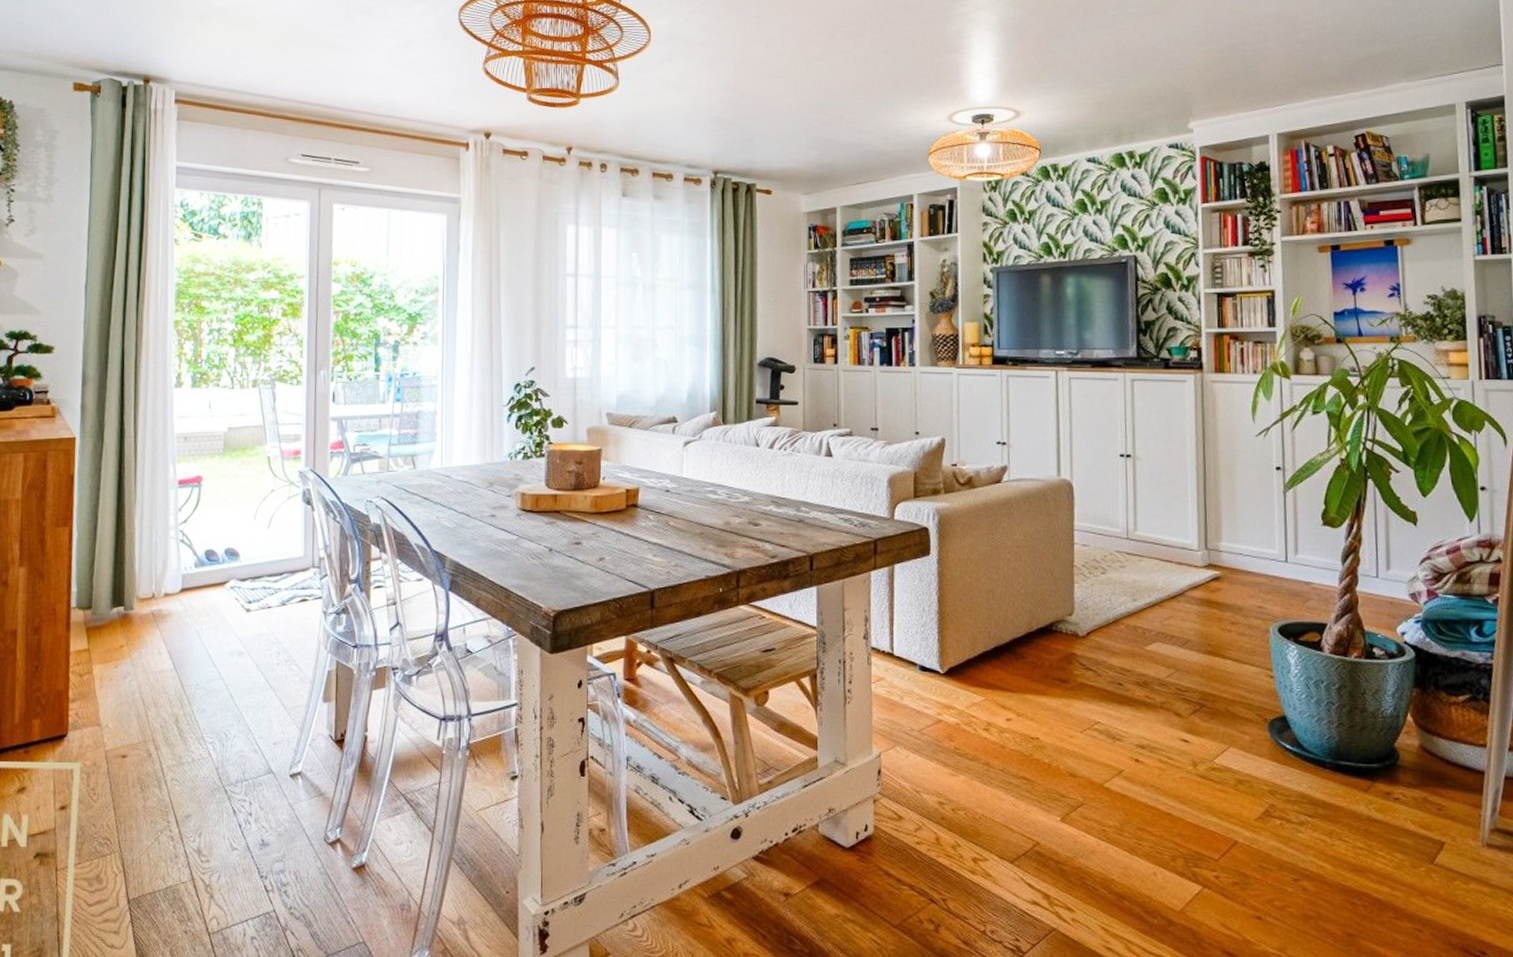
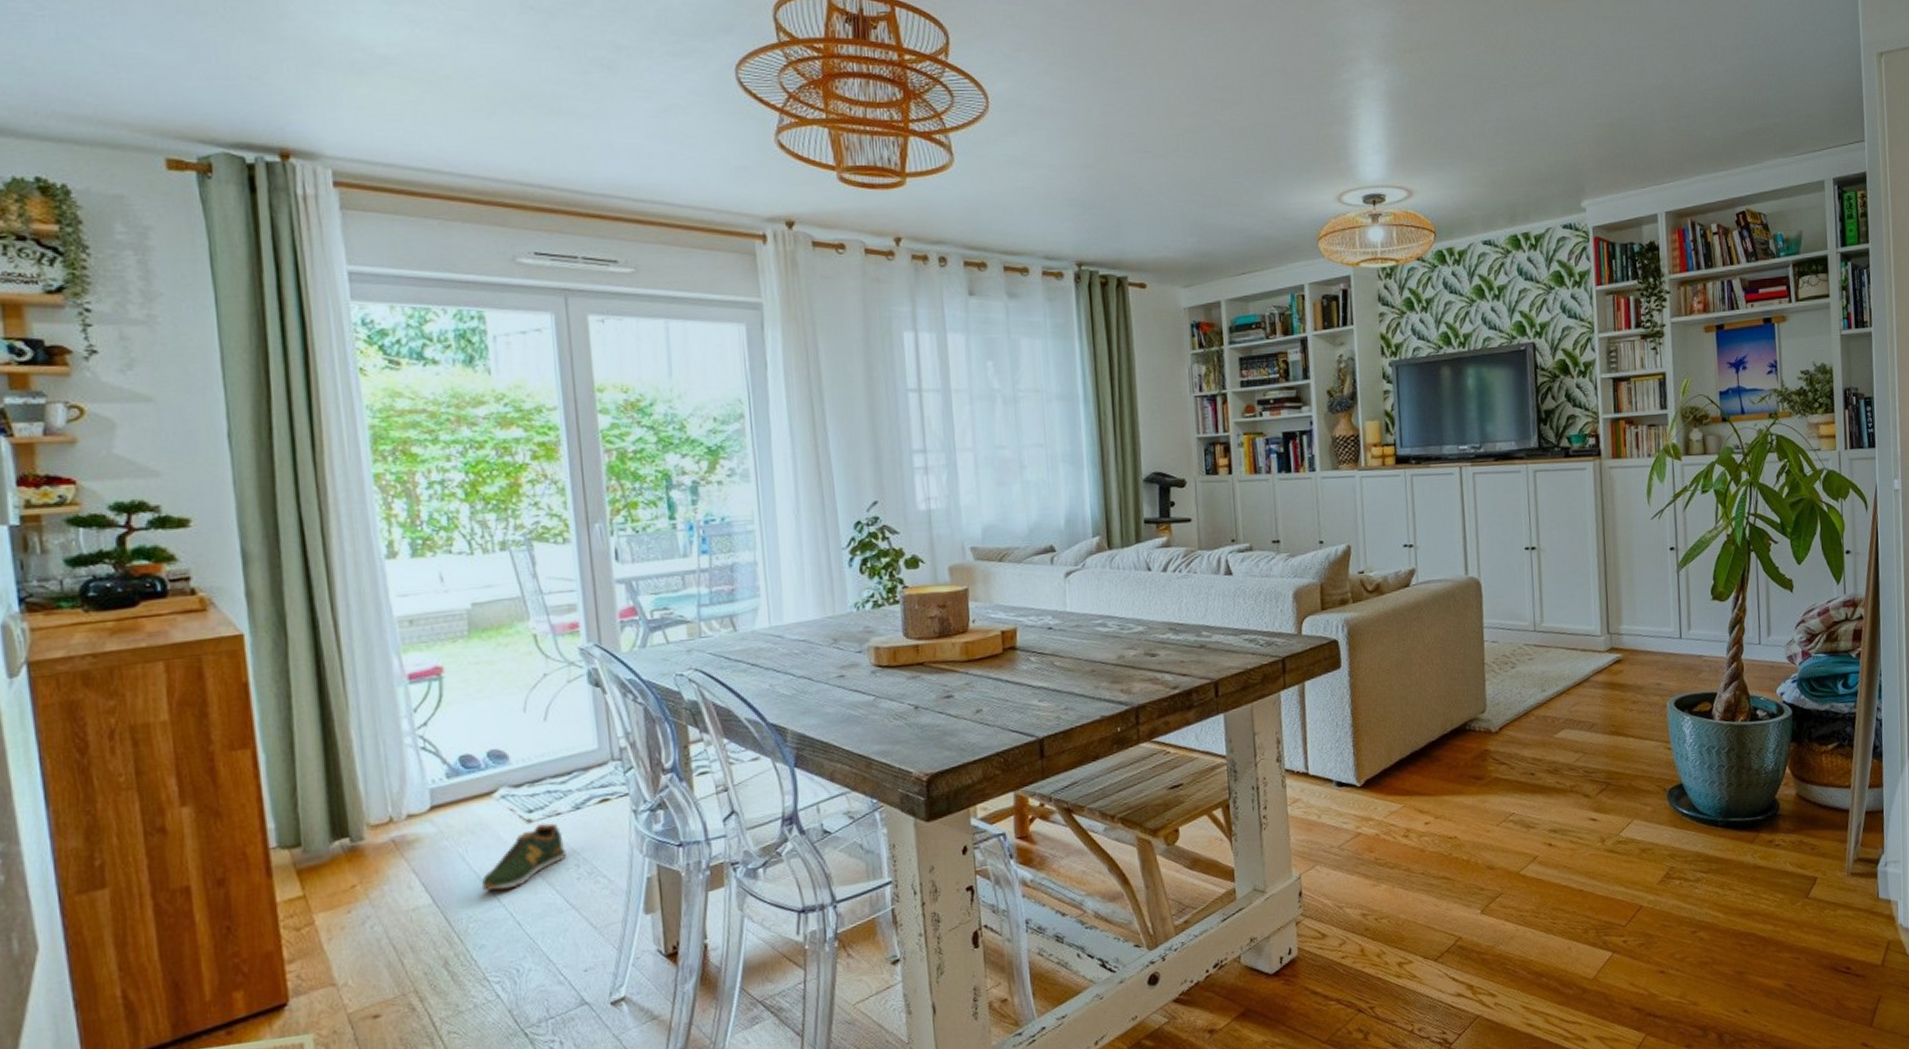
shoe: none [208,613,271,665] -> present [481,823,566,891]

